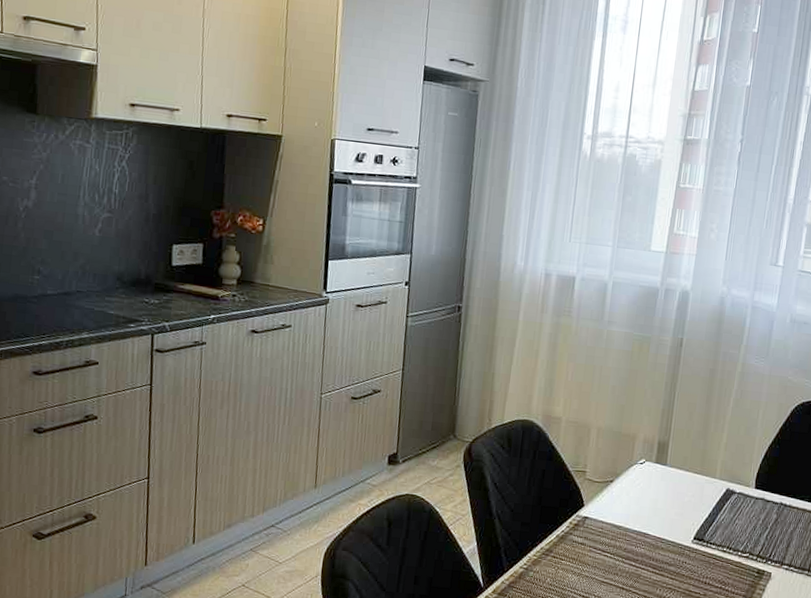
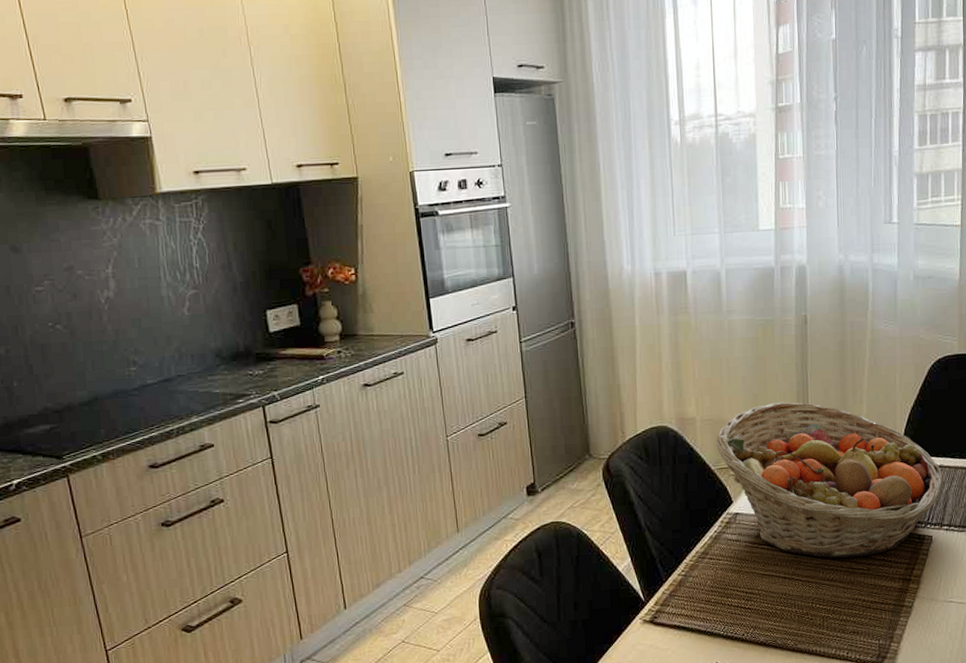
fruit basket: none [577,416,791,581] -> present [716,402,944,558]

